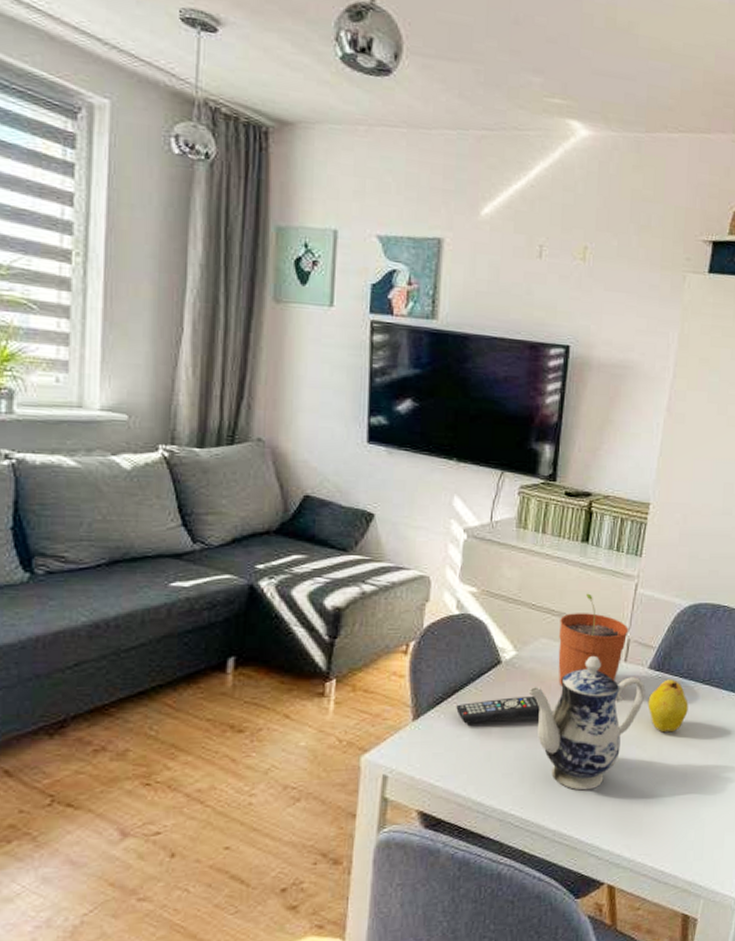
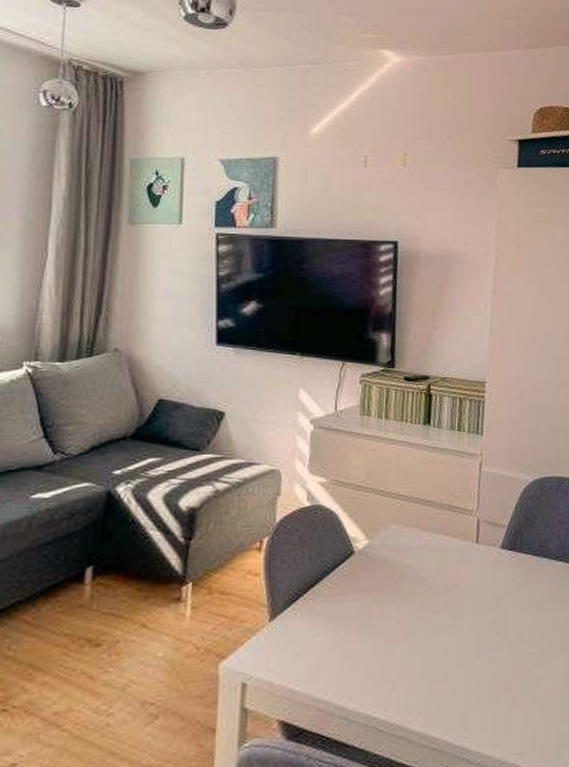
remote control: present [456,695,553,724] -> none [312,585,409,621]
teapot: present [528,655,646,791] -> none [383,538,500,686]
plant pot: present [558,593,629,686] -> none [409,475,477,574]
fruit: present [647,679,688,733] -> none [503,558,545,616]

